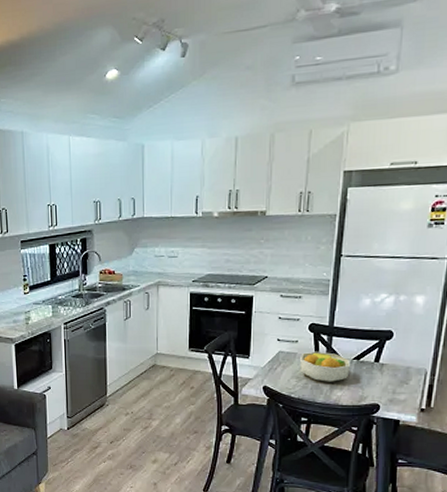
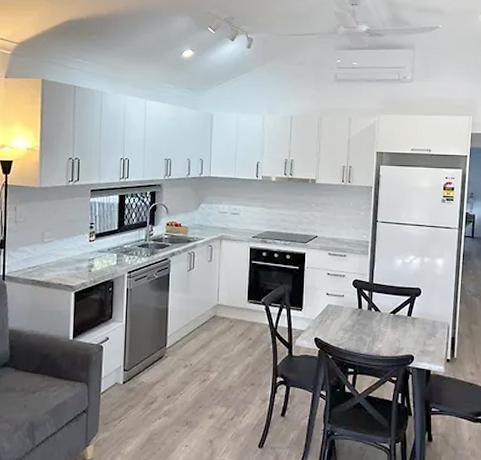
fruit bowl: present [300,351,350,382] -> none [346,305,388,334]

